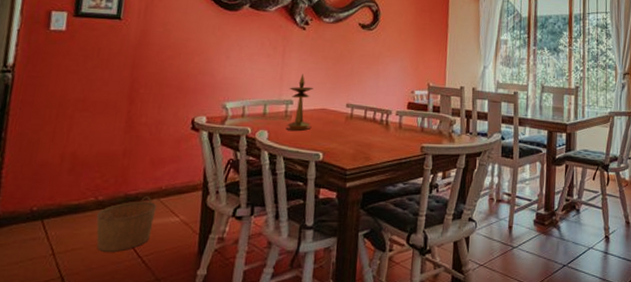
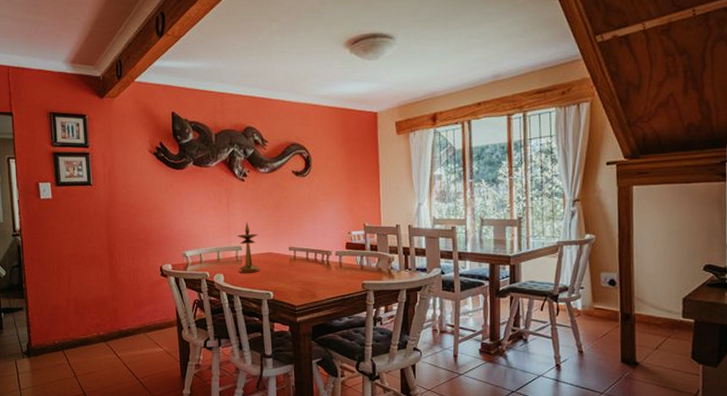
basket: present [96,195,157,252] -> none [100,331,144,375]

